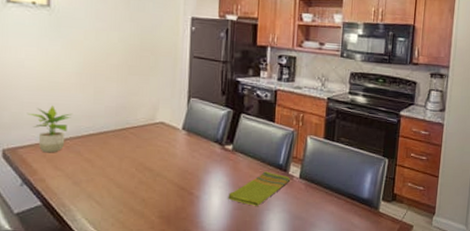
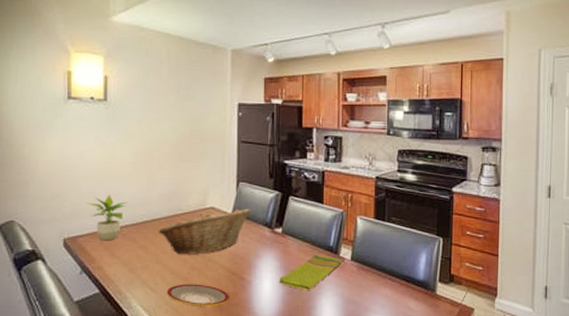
fruit basket: none [105,124,201,169] -> present [158,208,250,254]
plate: none [112,198,177,220] -> present [166,284,229,307]

